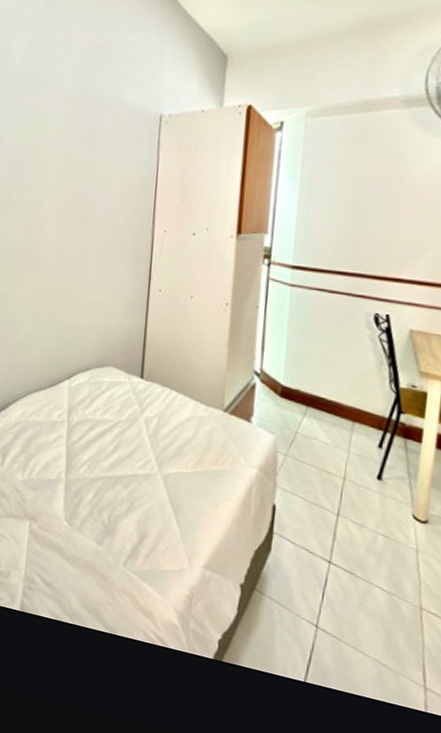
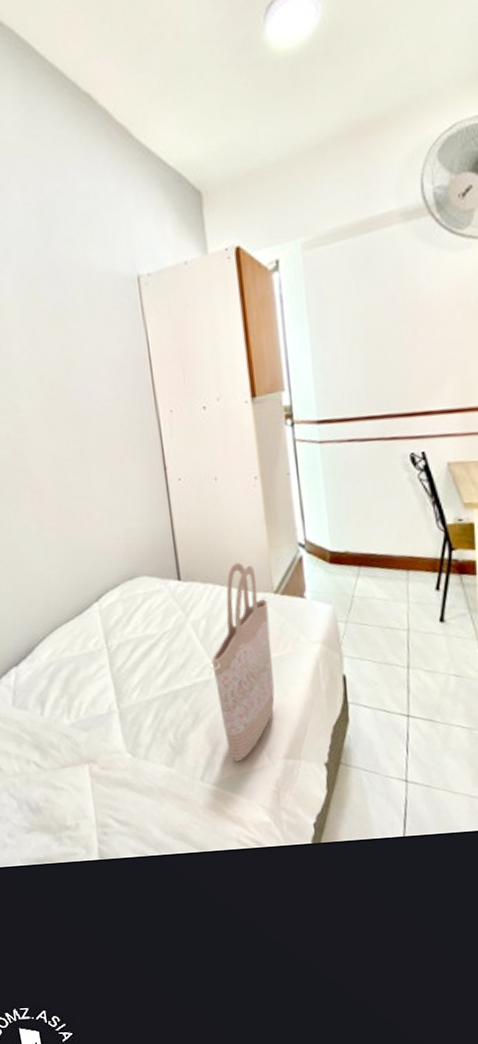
shopping bag: none [152,375,219,558] -> present [208,563,275,762]

